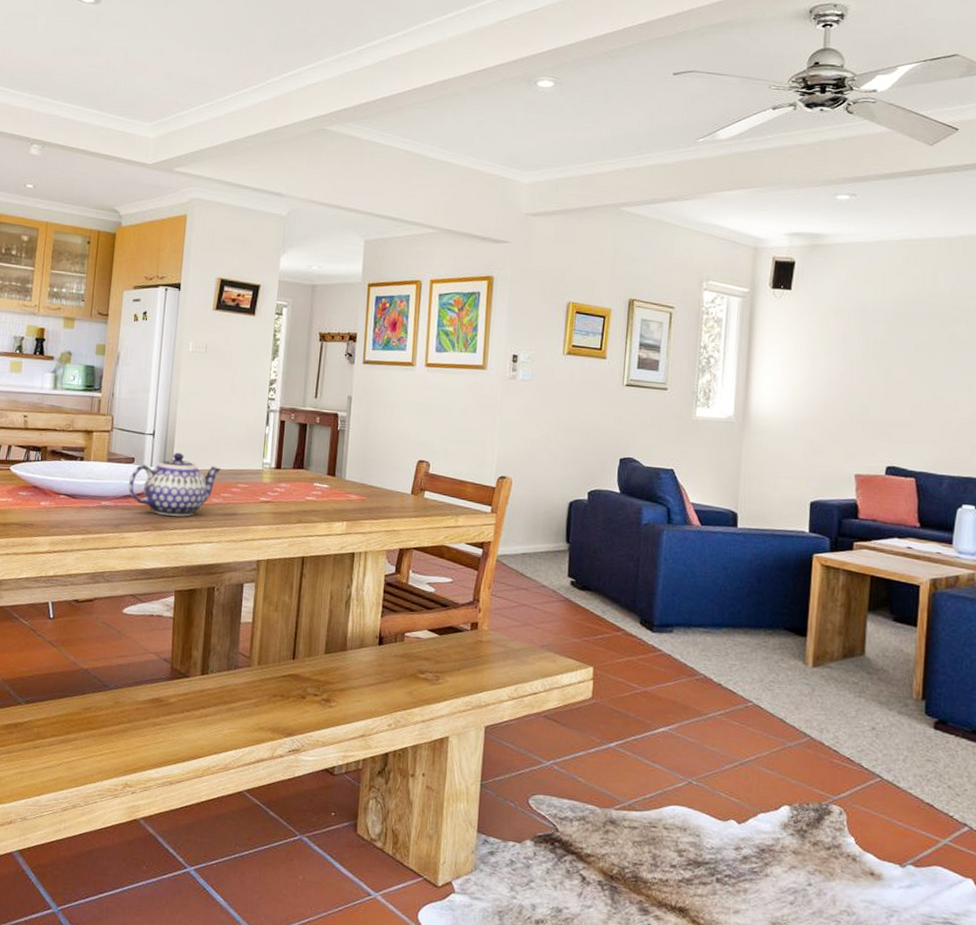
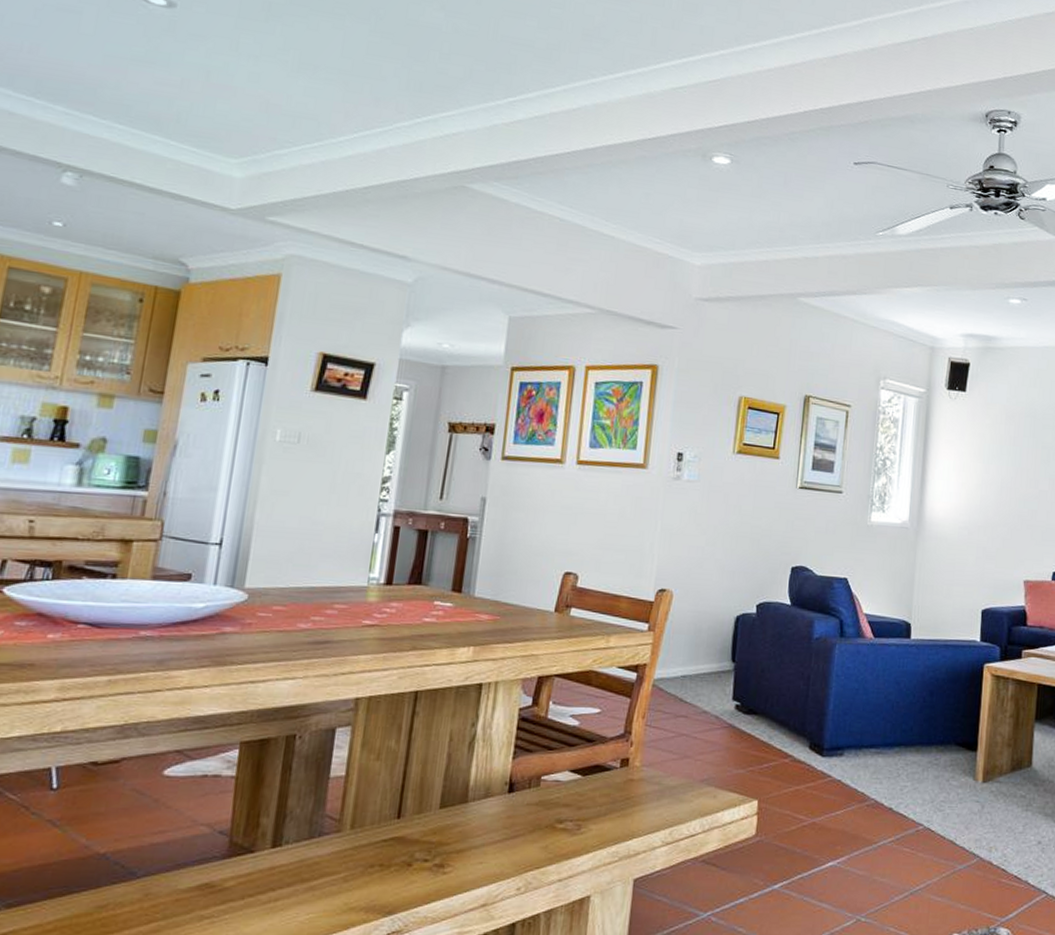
teapot: present [128,453,221,517] -> none [180,567,312,648]

